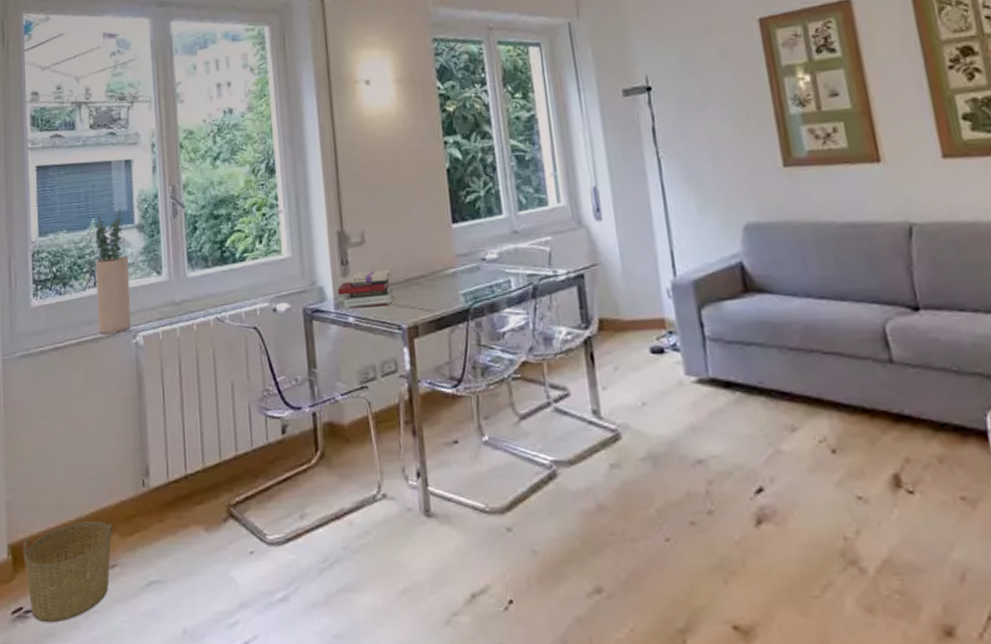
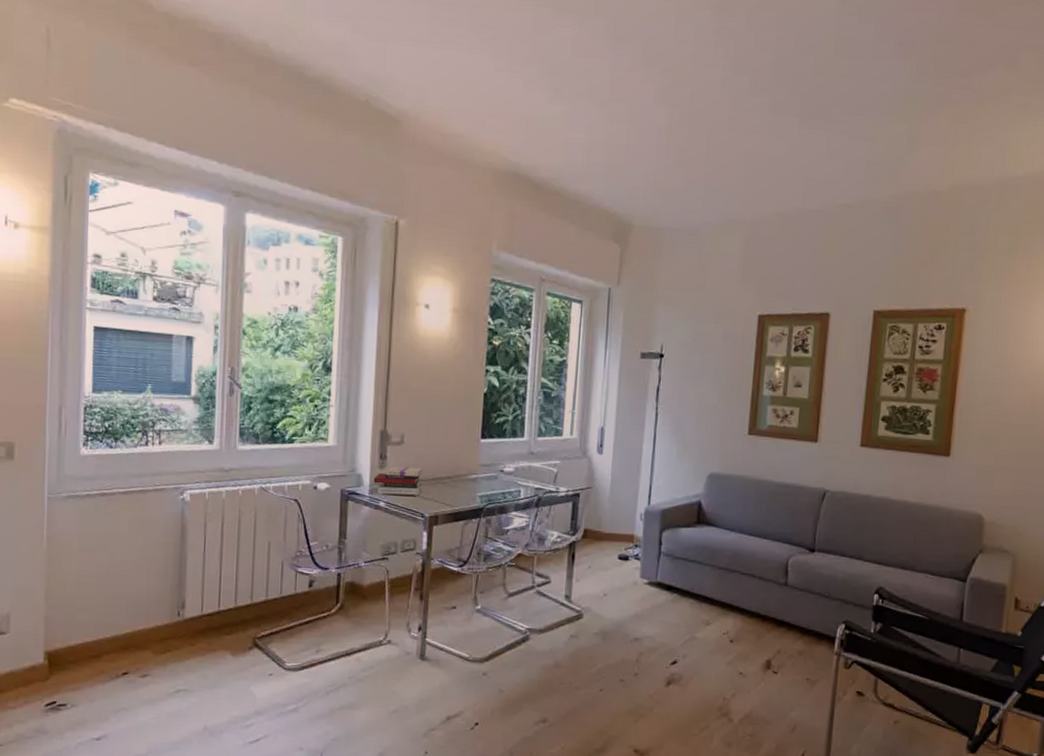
basket: present [23,520,113,622] -> none [59,638,147,715]
vase: present [95,207,131,335] -> none [147,378,182,489]

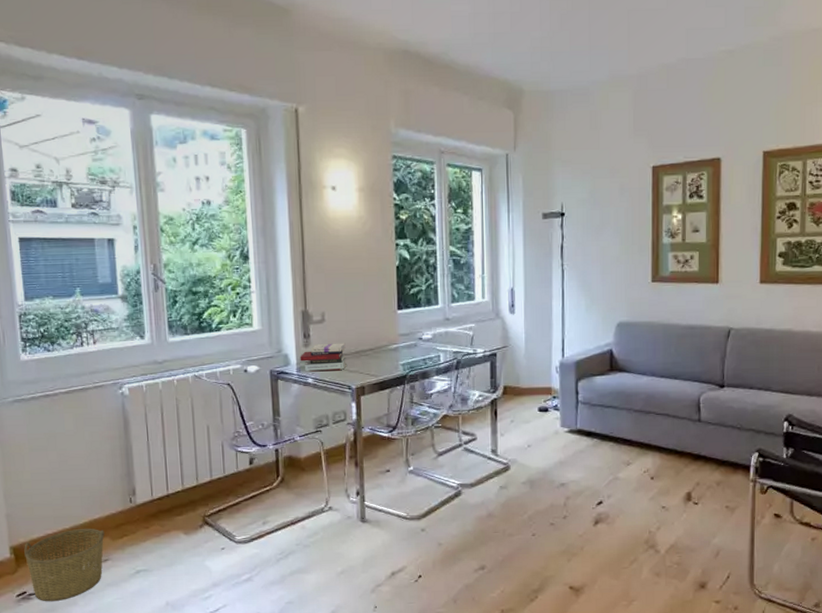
basket: none [59,638,147,715] -> present [24,528,105,601]

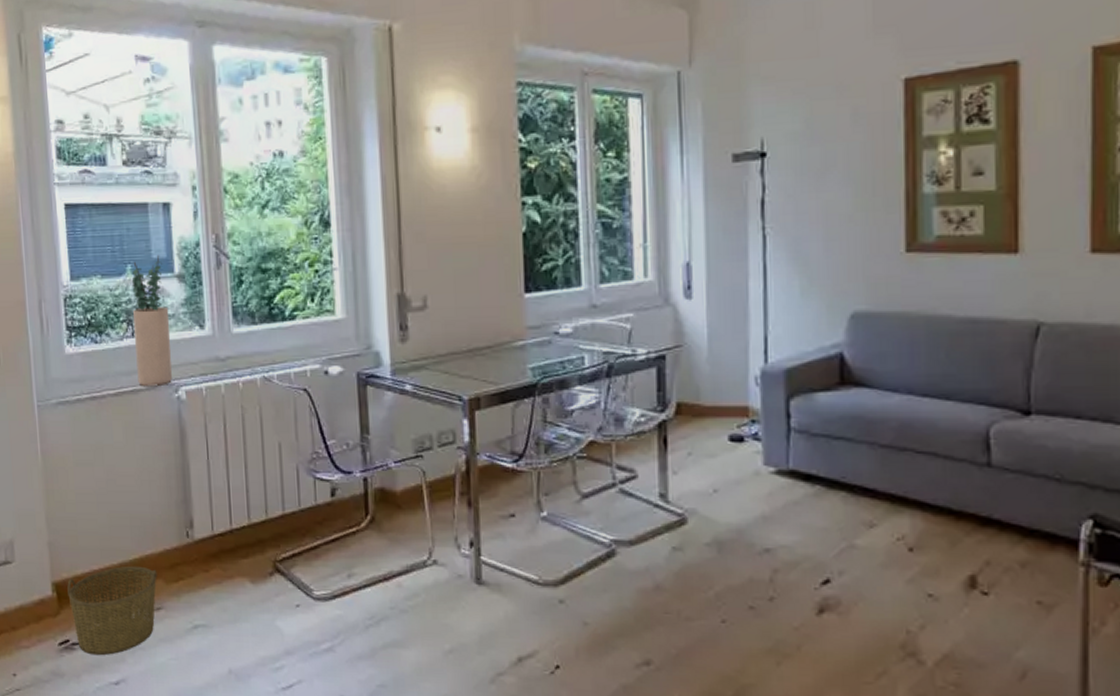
vase: none [80,280,117,386] -> present [131,254,172,387]
books: present [300,343,348,372] -> none [395,337,458,376]

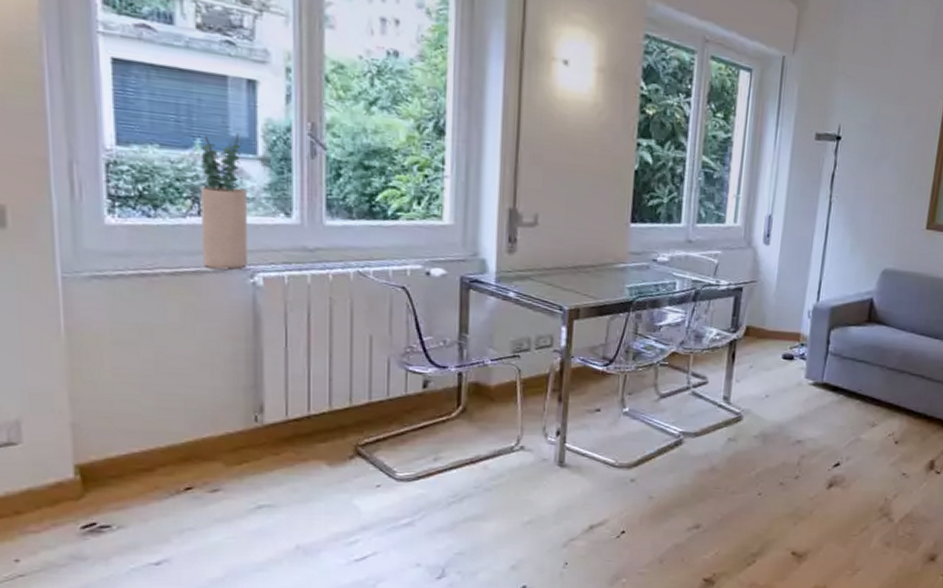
basket: present [67,565,157,655] -> none [96,448,216,536]

